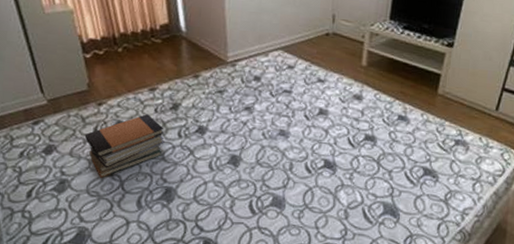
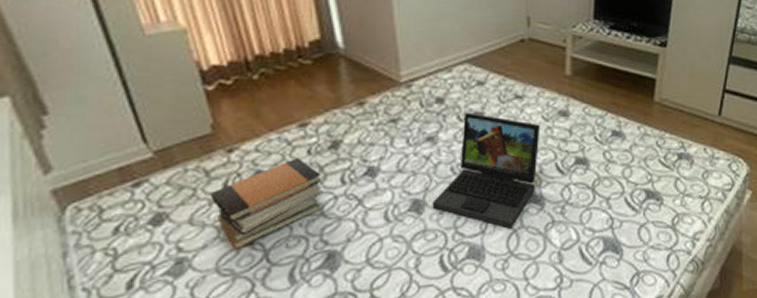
laptop: none [246,90,338,187] -> present [432,112,541,229]

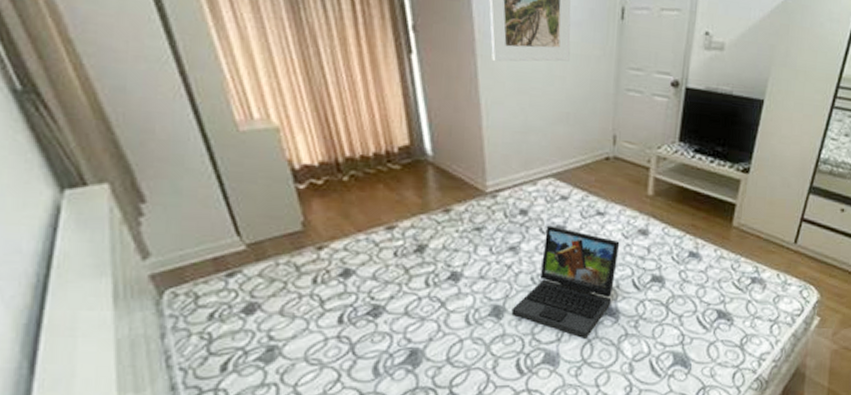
book stack: present [209,158,323,250] -> none [299,259,408,342]

